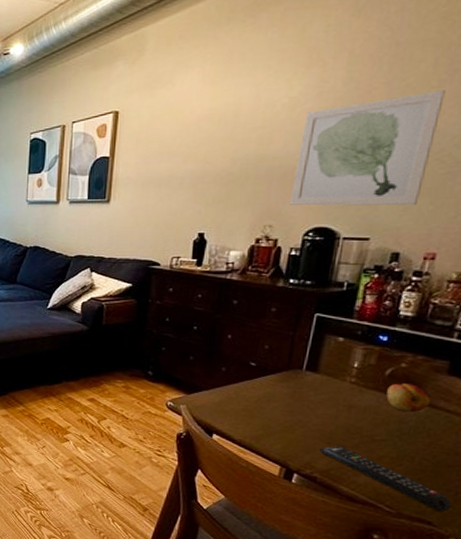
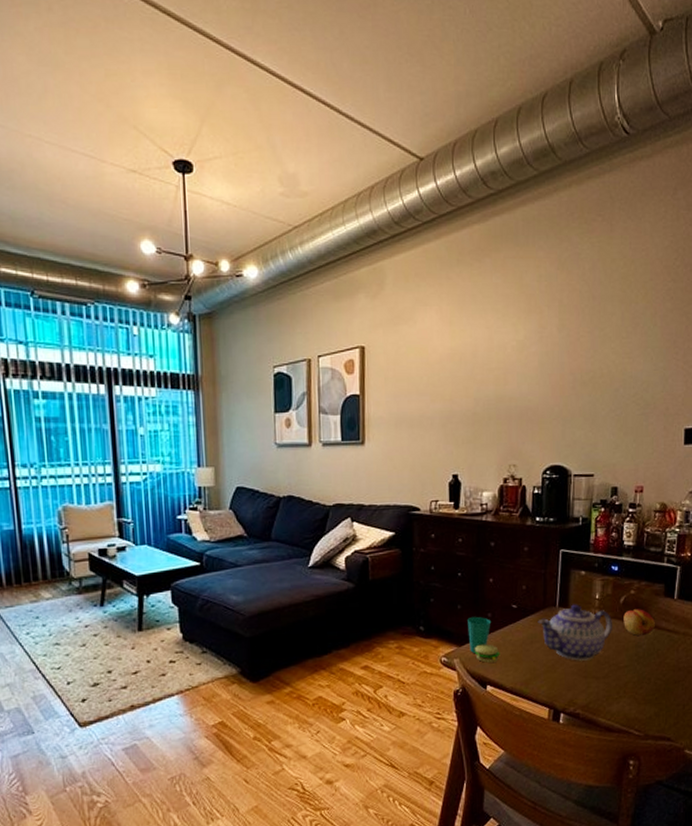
cup: none [198,368,232,414] -> present [468,616,500,663]
teapot: none [278,369,373,428] -> present [538,604,613,661]
wall art: present [289,90,446,206] -> none [527,341,632,445]
remote control: present [319,446,453,512] -> none [579,678,682,727]

